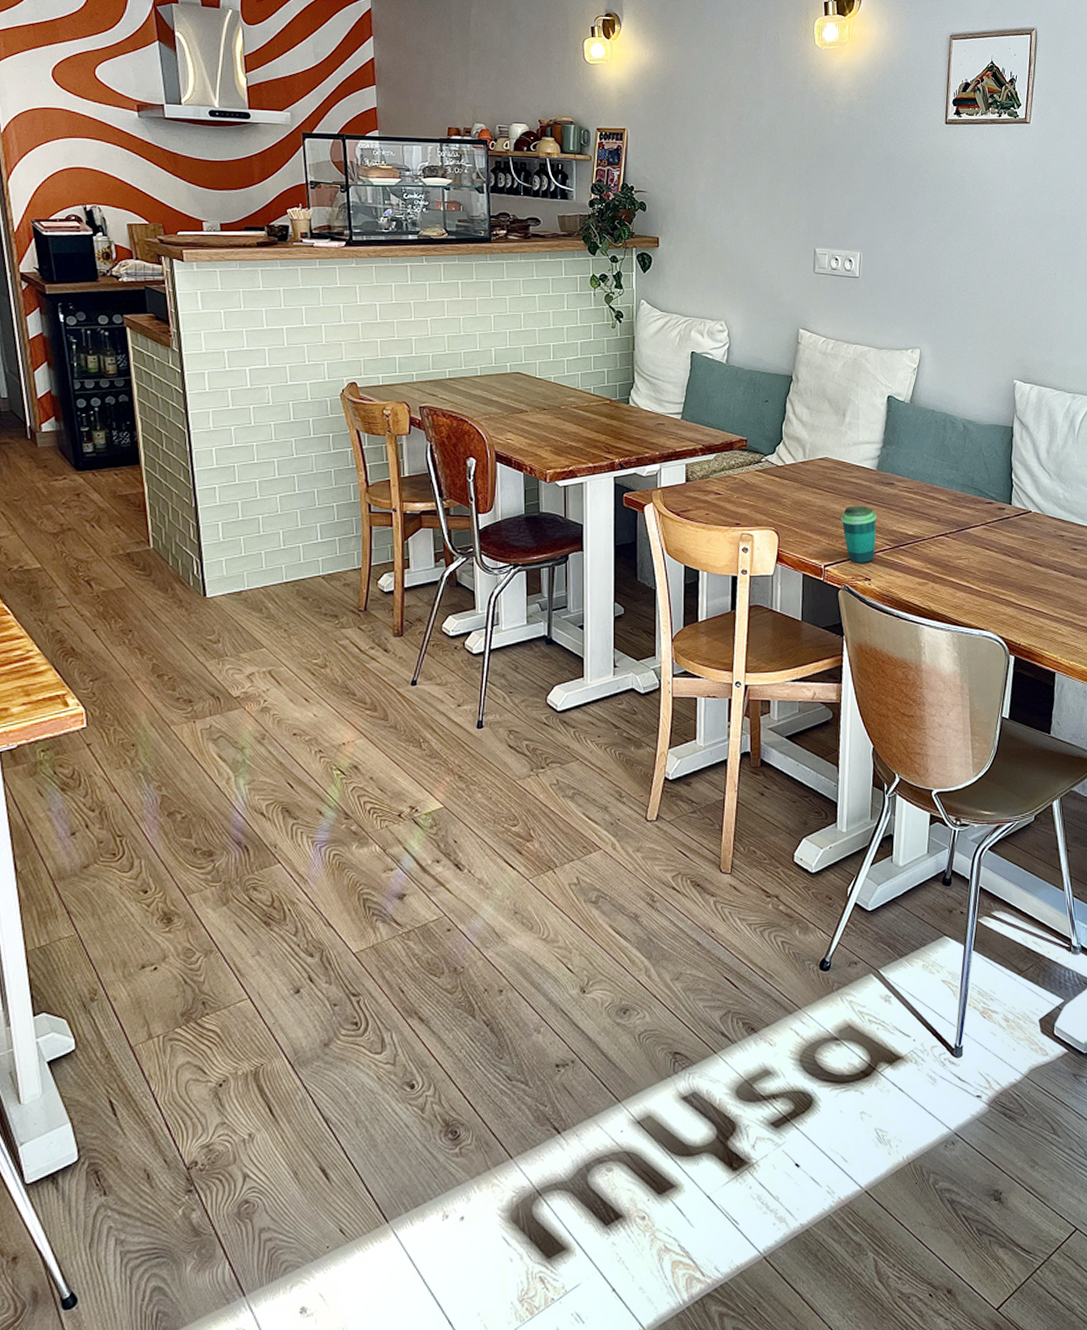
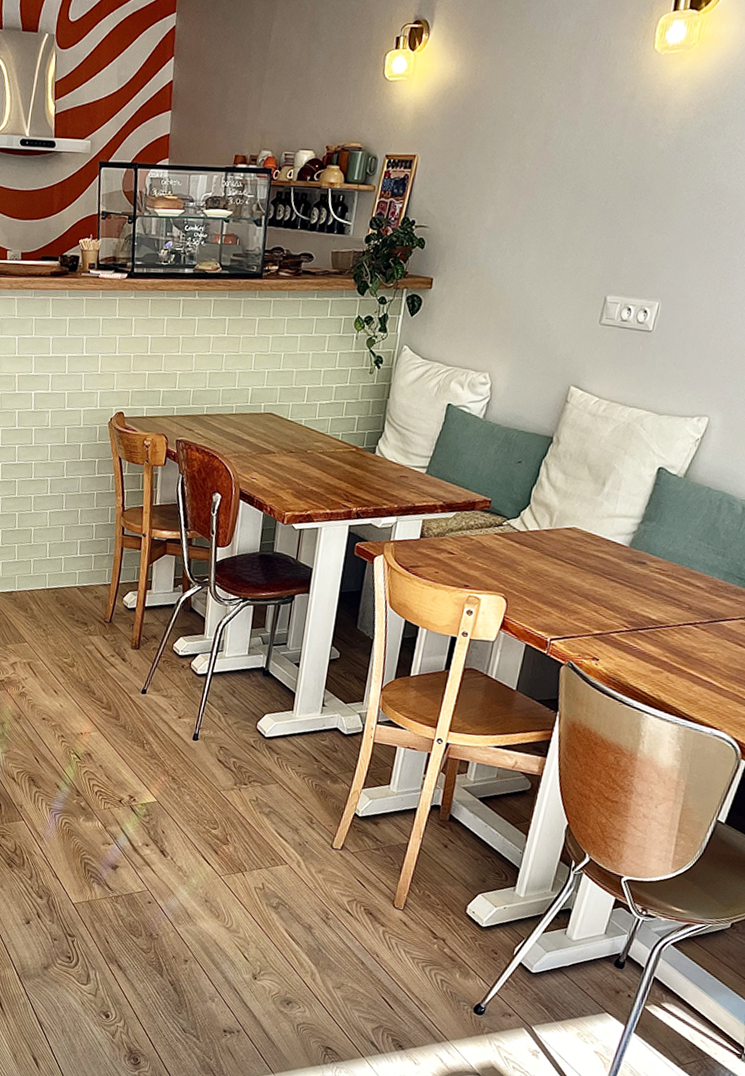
cup: present [841,505,877,564] -> none [578,581,619,643]

